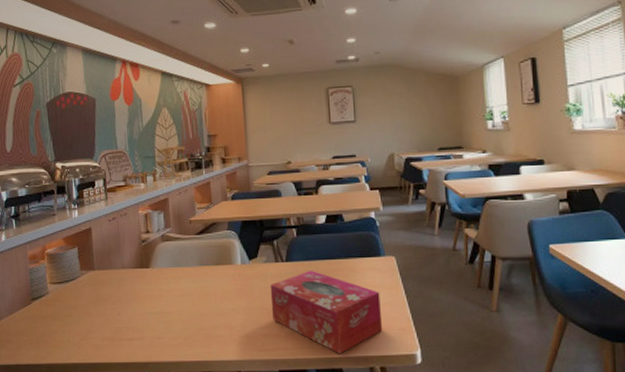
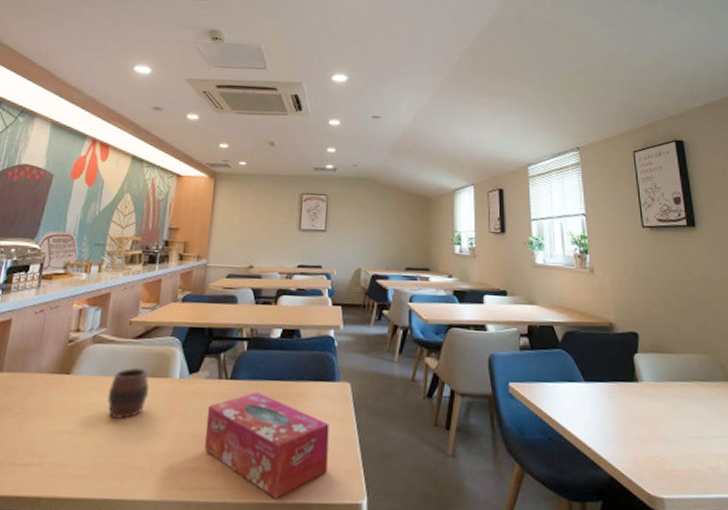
cup: none [183,259,217,301] -> present [107,368,149,420]

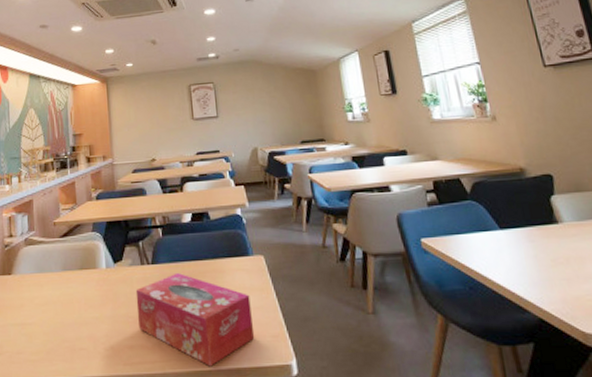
cup: present [107,368,149,420] -> none [46,263,81,310]

